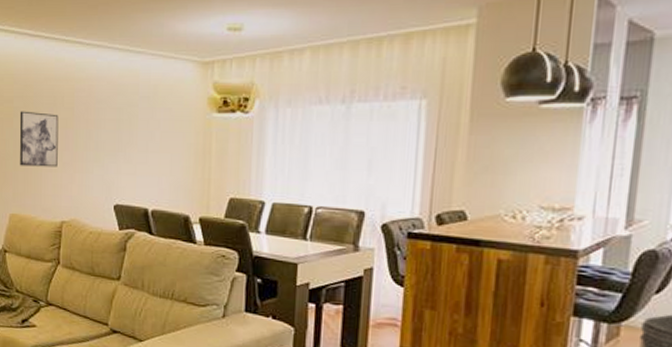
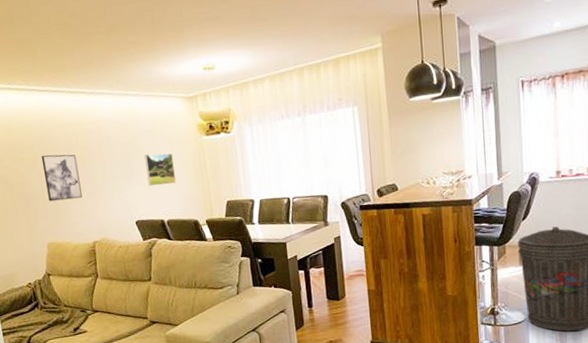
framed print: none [137,126,171,167] -> present [144,153,176,187]

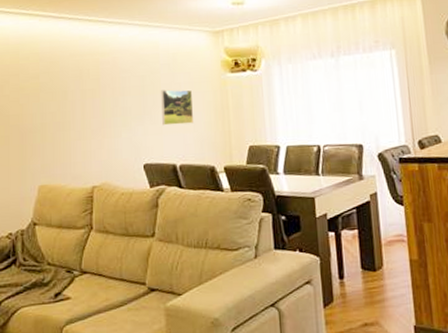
wall art: present [41,154,82,202] -> none [46,85,86,138]

